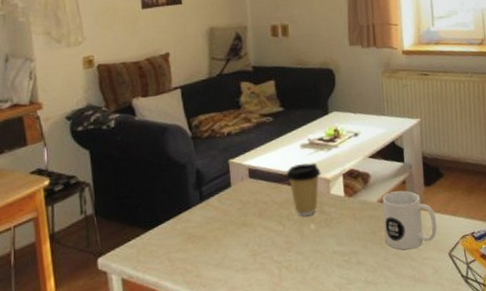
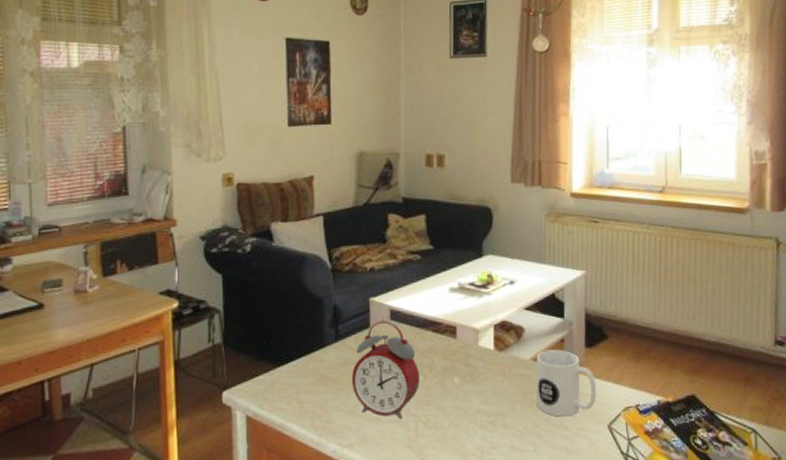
alarm clock: none [217,179,280,267] -> present [351,321,420,419]
coffee cup: present [286,163,321,217] -> none [431,309,470,368]

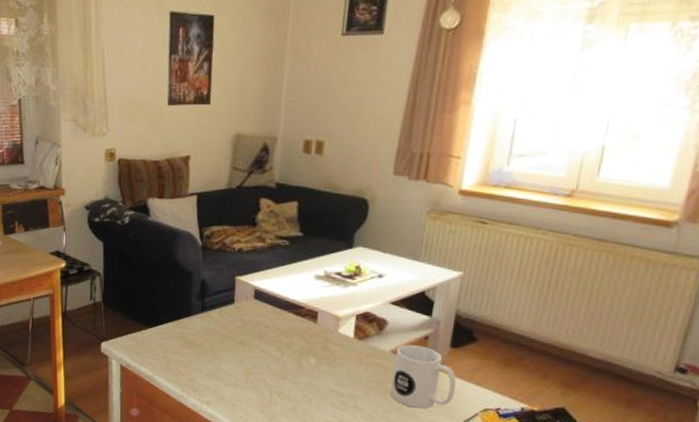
alarm clock: present [351,321,420,419] -> none [213,298,277,387]

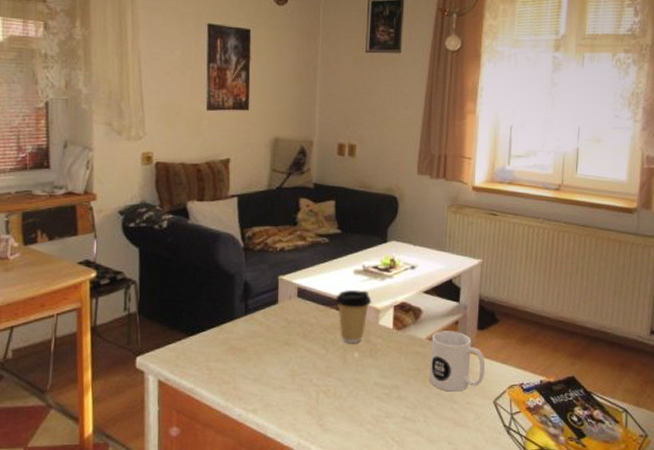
coffee cup: none [293,295,333,349] -> present [335,290,372,344]

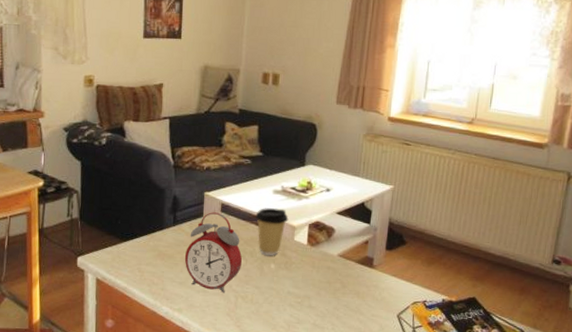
alarm clock: none [258,298,322,388] -> present [184,212,242,293]
mug: present [430,331,486,392] -> none [339,249,392,305]

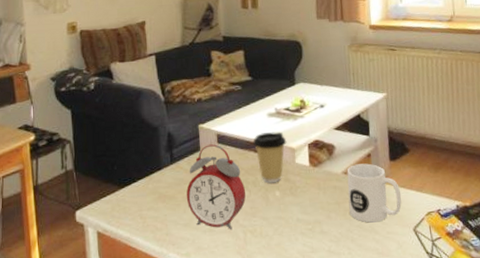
mug: none [339,249,392,305] -> present [346,163,402,223]

